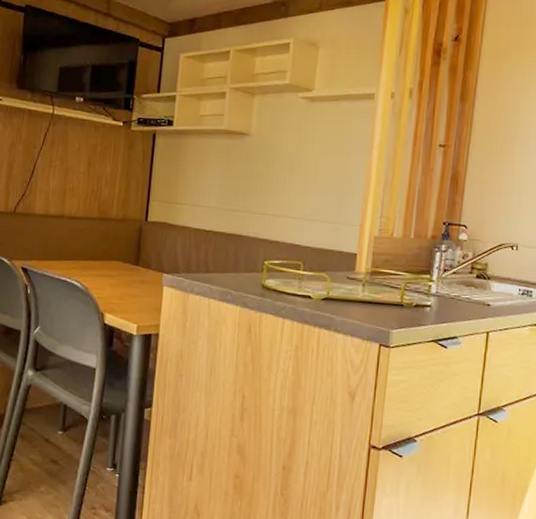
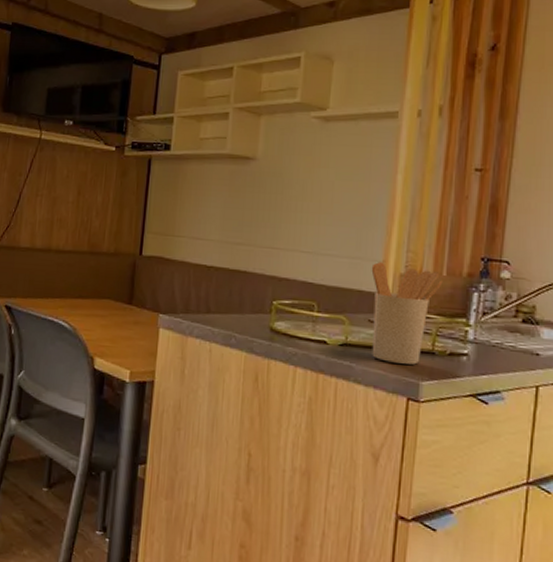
utensil holder: none [350,226,411,315] -> present [371,262,443,365]

